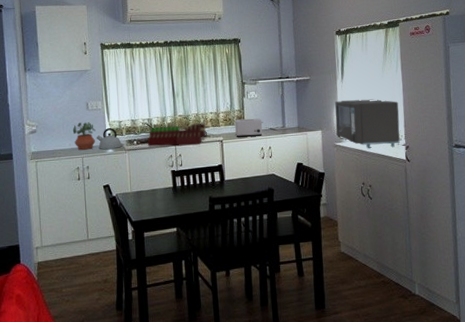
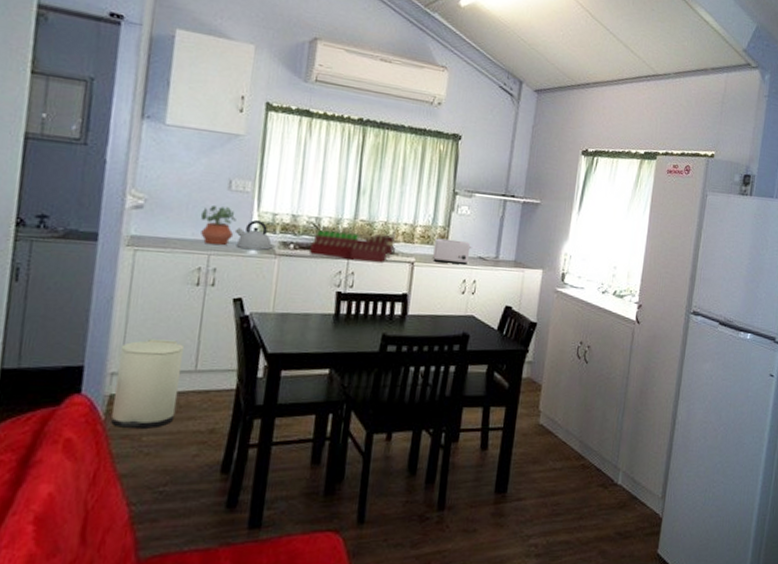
pedal bin: none [39,220,80,284] -> present [111,339,183,429]
microwave: present [335,99,400,148] -> none [560,236,639,304]

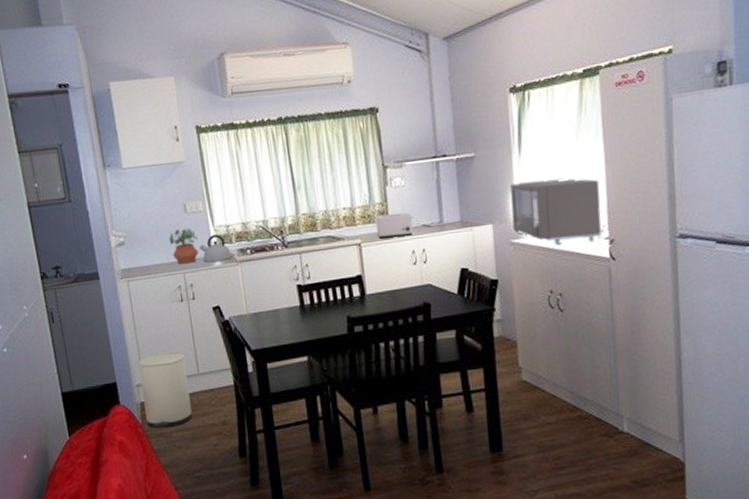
architectural model: present [309,222,396,264] -> none [264,216,339,257]
microwave: none [560,236,639,304] -> present [510,178,602,245]

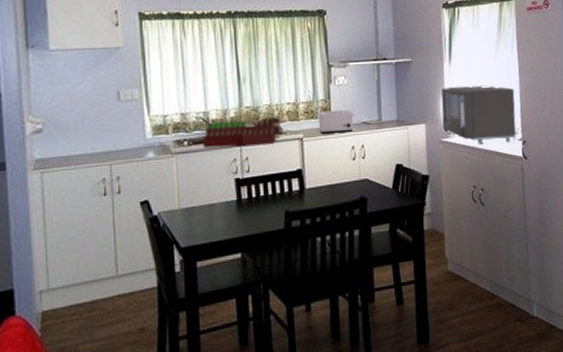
pedal bin: present [138,351,192,428] -> none [44,250,105,341]
potted plant: present [169,228,199,265] -> none [96,117,130,156]
kettle: present [199,234,232,263] -> none [130,124,167,154]
architectural model: none [264,216,339,257] -> present [203,110,281,149]

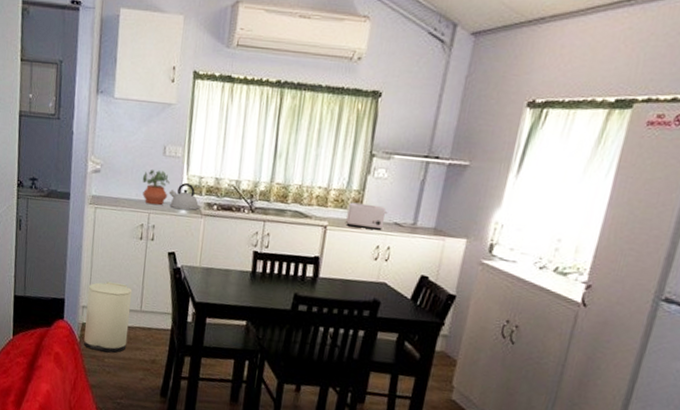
pedal bin: none [44,250,105,341] -> present [84,281,132,353]
potted plant: none [96,117,130,156] -> present [142,170,170,206]
kettle: none [130,124,167,154] -> present [168,182,199,211]
architectural model: present [203,110,281,149] -> none [230,185,310,226]
microwave: present [441,85,516,144] -> none [487,203,595,283]

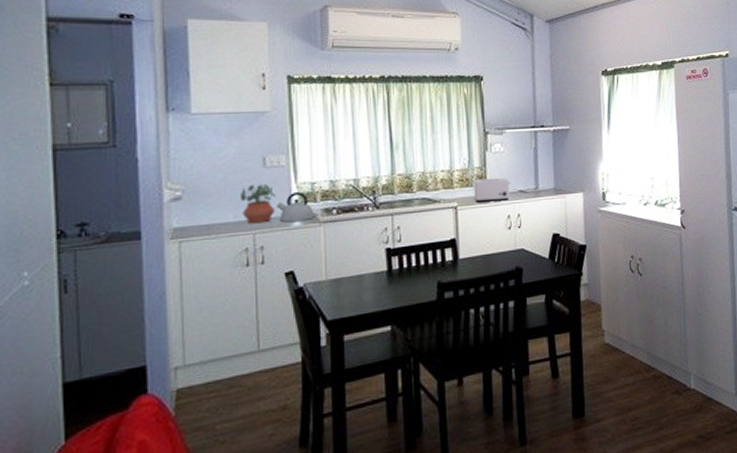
pedal bin: present [84,281,132,353] -> none [180,324,245,421]

